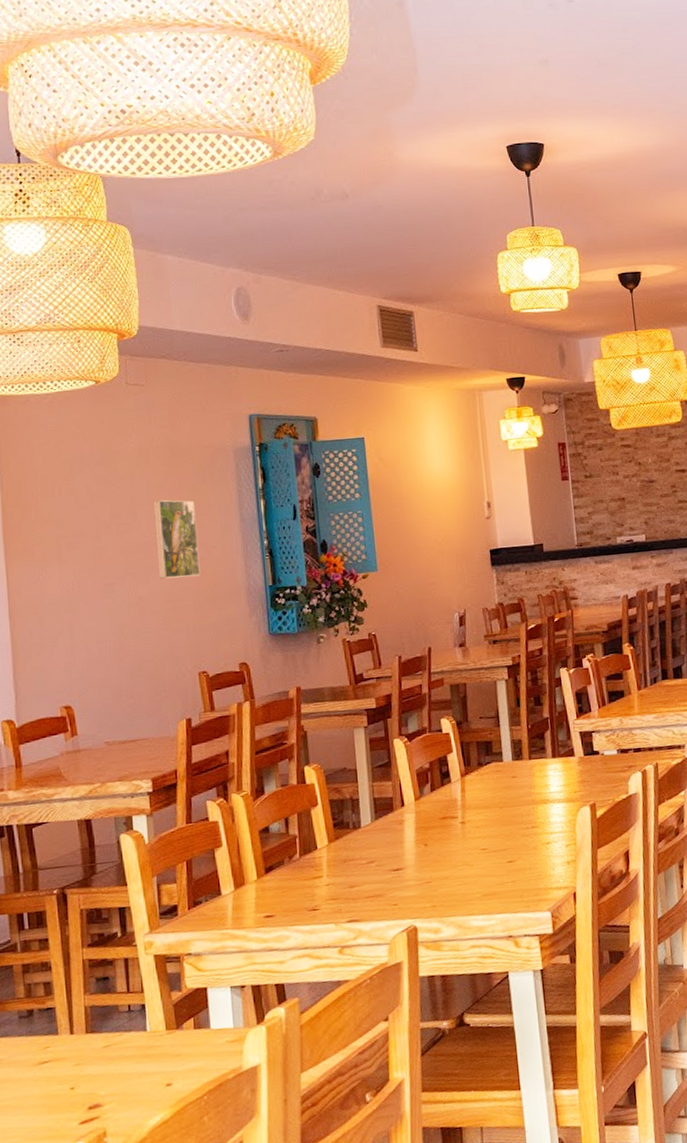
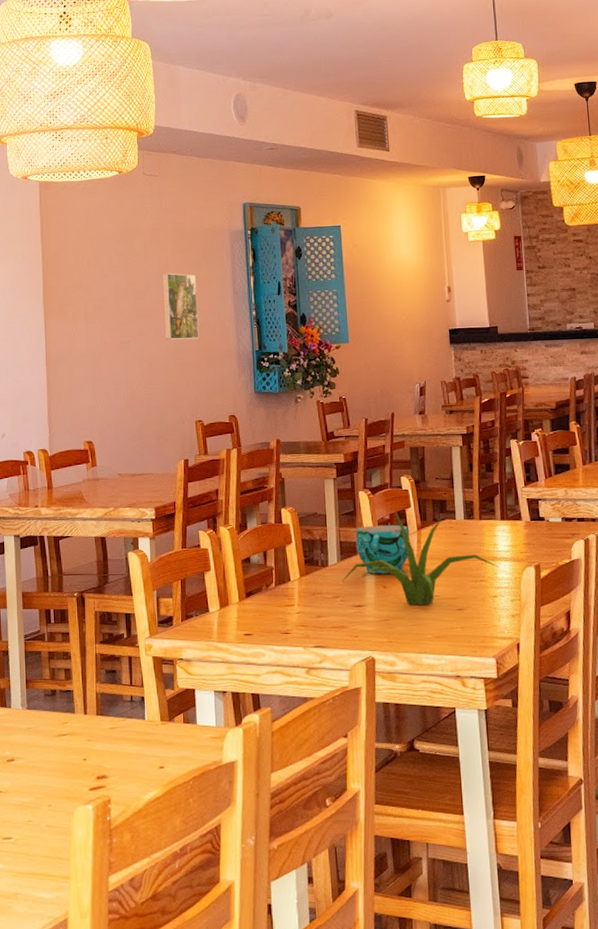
plant: none [376,751,552,862] -> present [341,504,499,606]
cup: none [391,774,453,831] -> present [355,524,410,574]

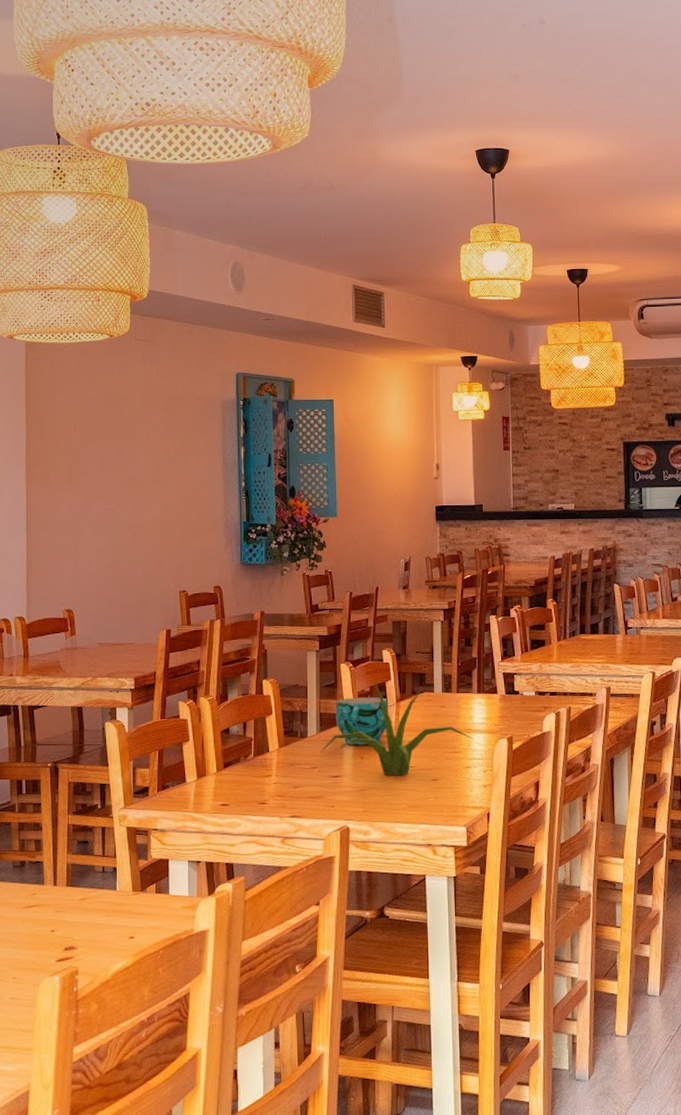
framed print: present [162,273,199,340] -> none [151,440,187,509]

